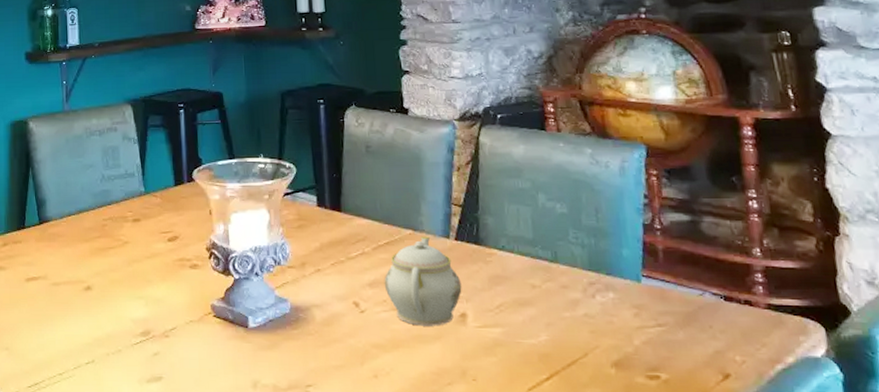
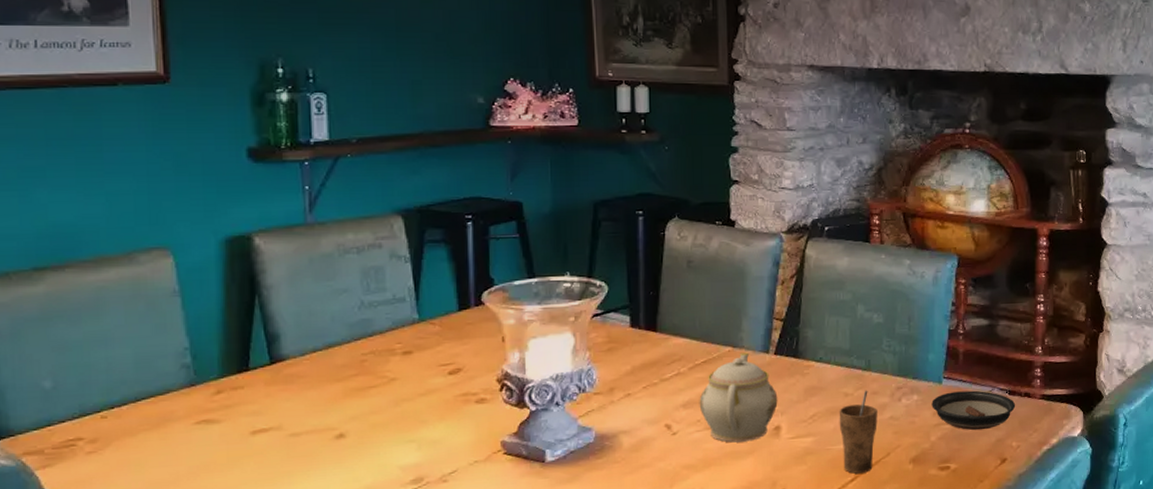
cup: none [527,283,571,372] -> present [839,390,877,474]
saucer: none [631,292,735,339] -> present [931,390,1016,431]

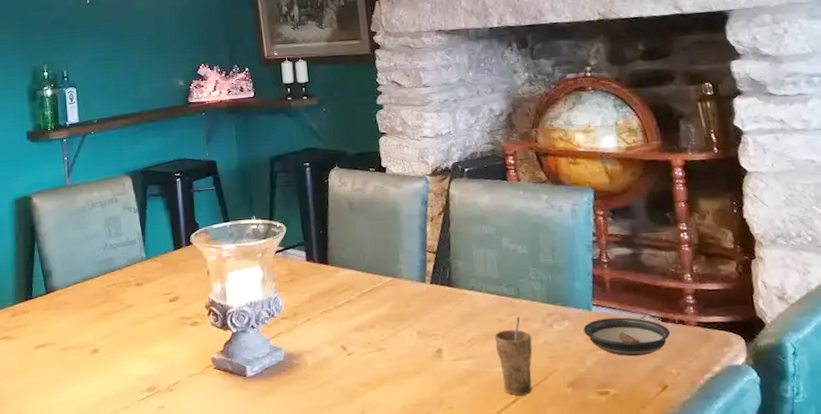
teapot: present [699,352,778,443] -> none [368,282,438,363]

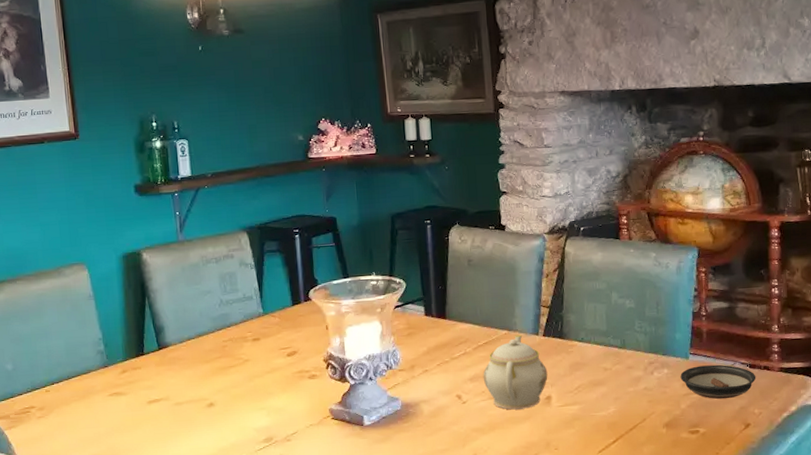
teapot: none [368,282,438,363] -> present [483,335,548,410]
cup: present [494,316,533,396] -> none [600,365,634,436]

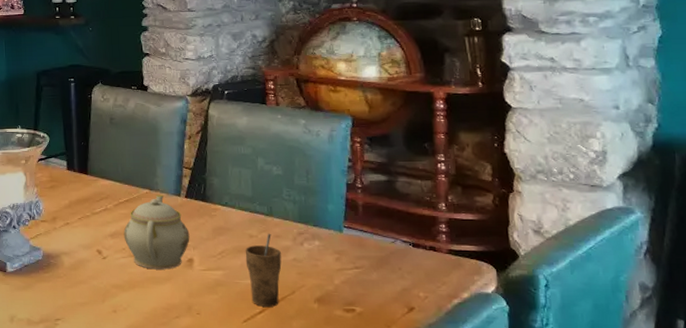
cup: none [600,365,634,436] -> present [245,233,282,307]
saucer: present [680,364,756,400] -> none [333,240,421,278]

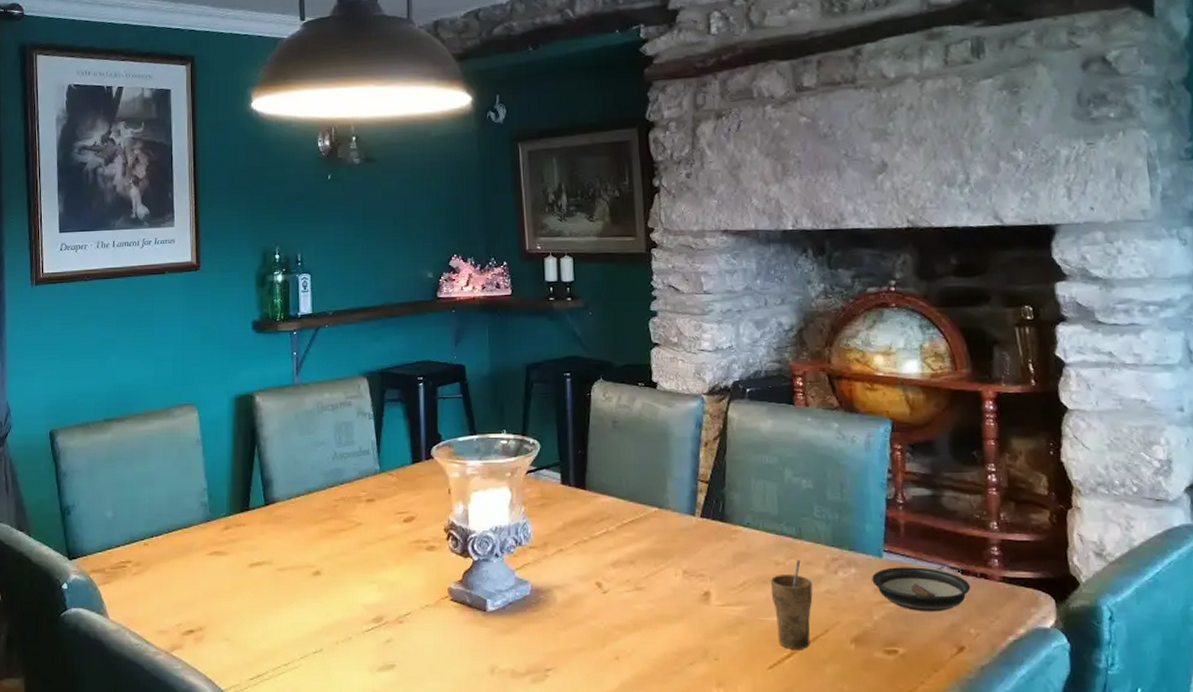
teapot: present [123,195,190,270] -> none [628,514,706,606]
saucer: none [333,240,421,278] -> present [872,567,971,612]

